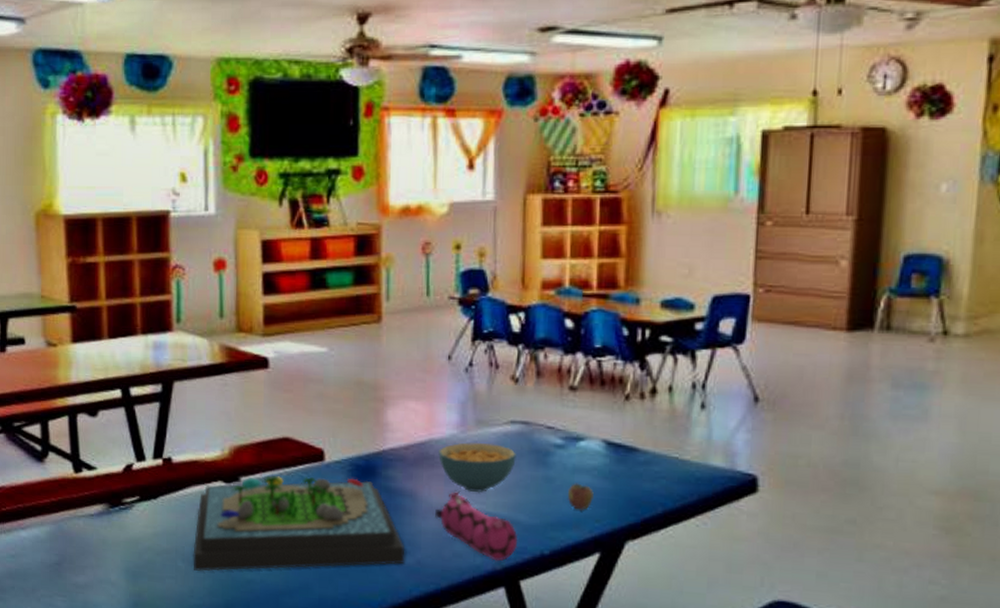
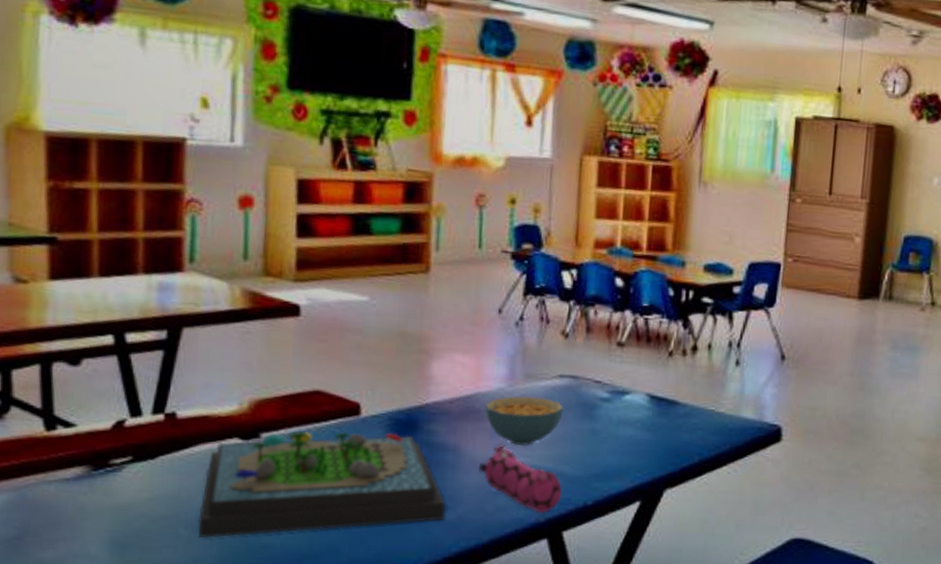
apple: present [567,483,594,510] -> none [611,435,637,461]

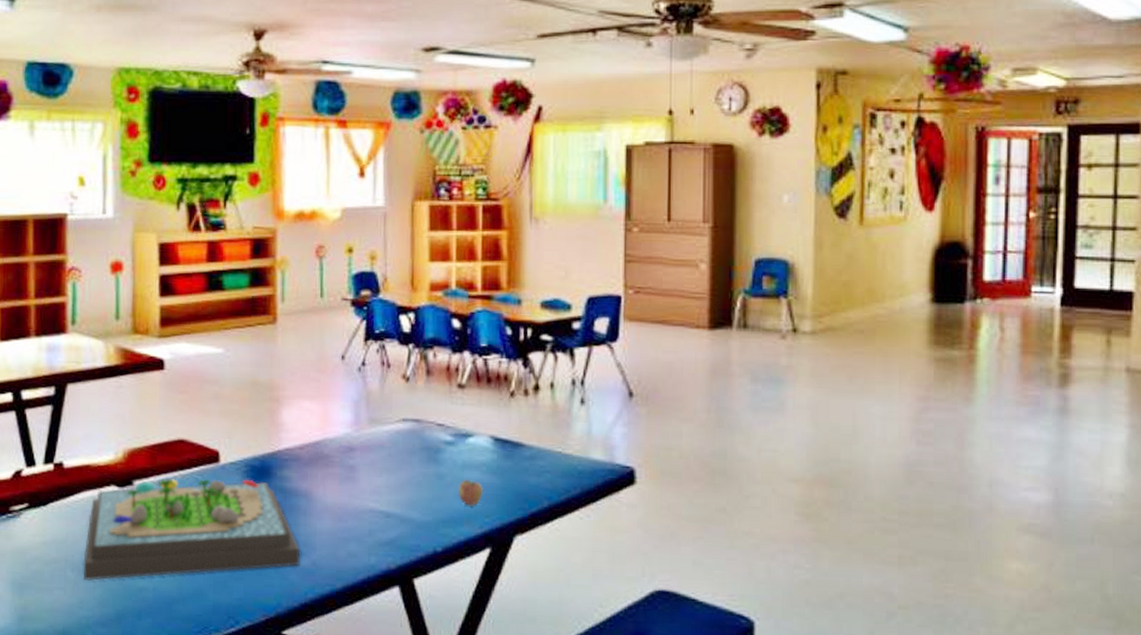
pencil case: present [479,445,562,514] -> none [330,490,412,560]
cereal bowl: present [485,396,564,447] -> none [333,441,408,492]
apple: none [611,435,637,461] -> present [457,479,483,506]

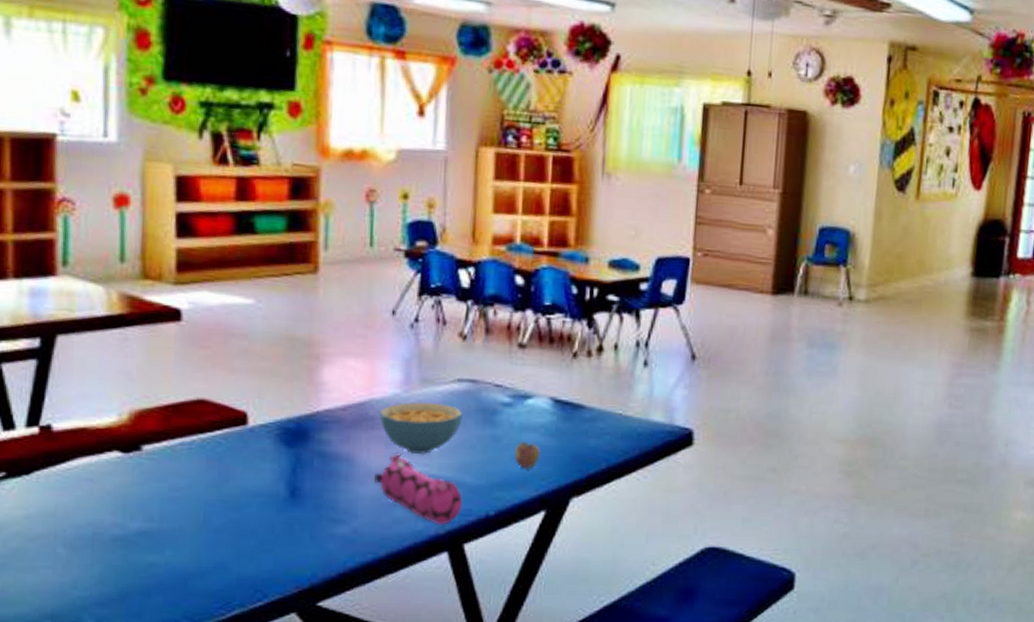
board game: present [83,478,301,580] -> none [77,443,340,557]
pencil case: none [330,490,412,560] -> present [374,454,463,526]
cereal bowl: none [333,441,408,492] -> present [379,402,463,455]

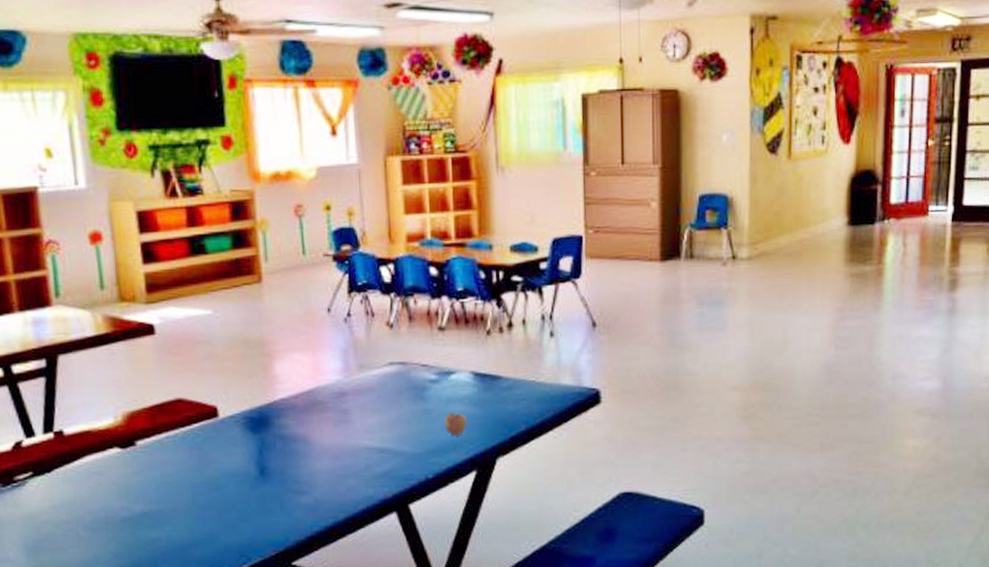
pencil case: present [374,454,463,526] -> none [328,432,405,490]
cereal bowl: present [379,402,463,455] -> none [326,385,397,431]

